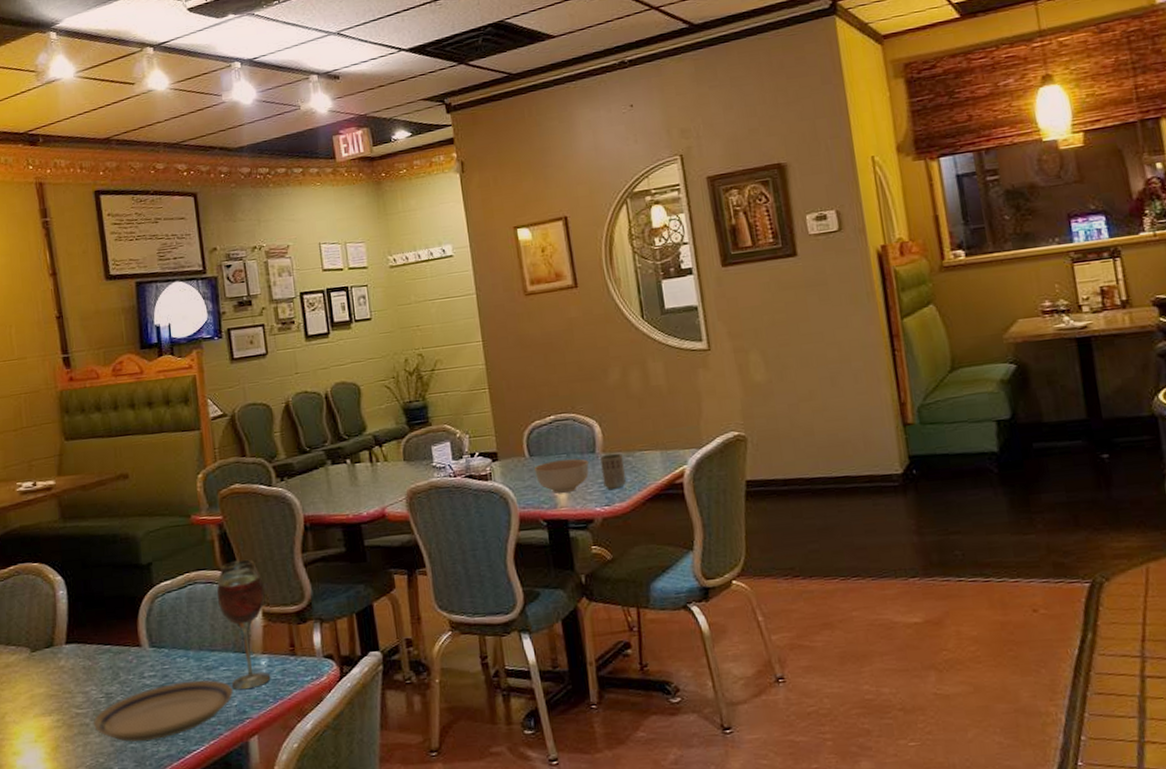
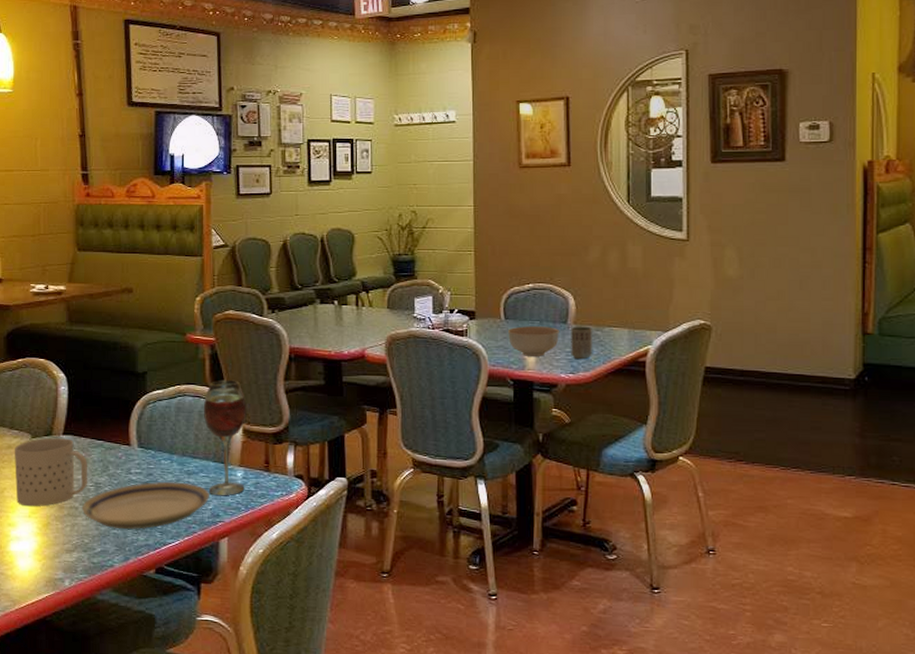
mug: none [13,647,98,730] -> present [15,438,88,506]

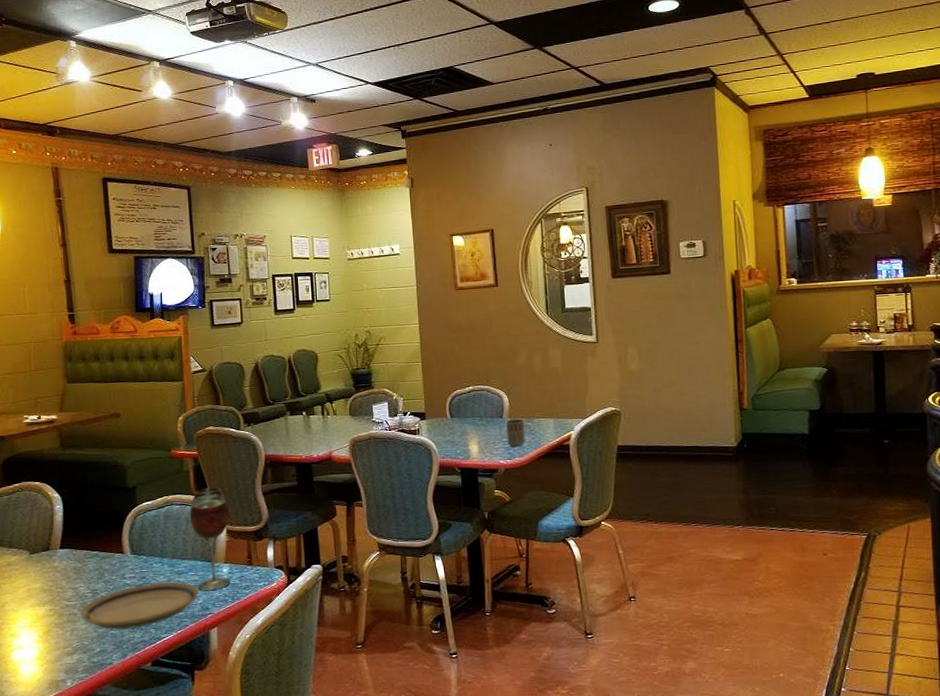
mug: present [15,438,88,506] -> none [14,552,86,617]
bowl: present [507,326,559,356] -> none [453,421,497,448]

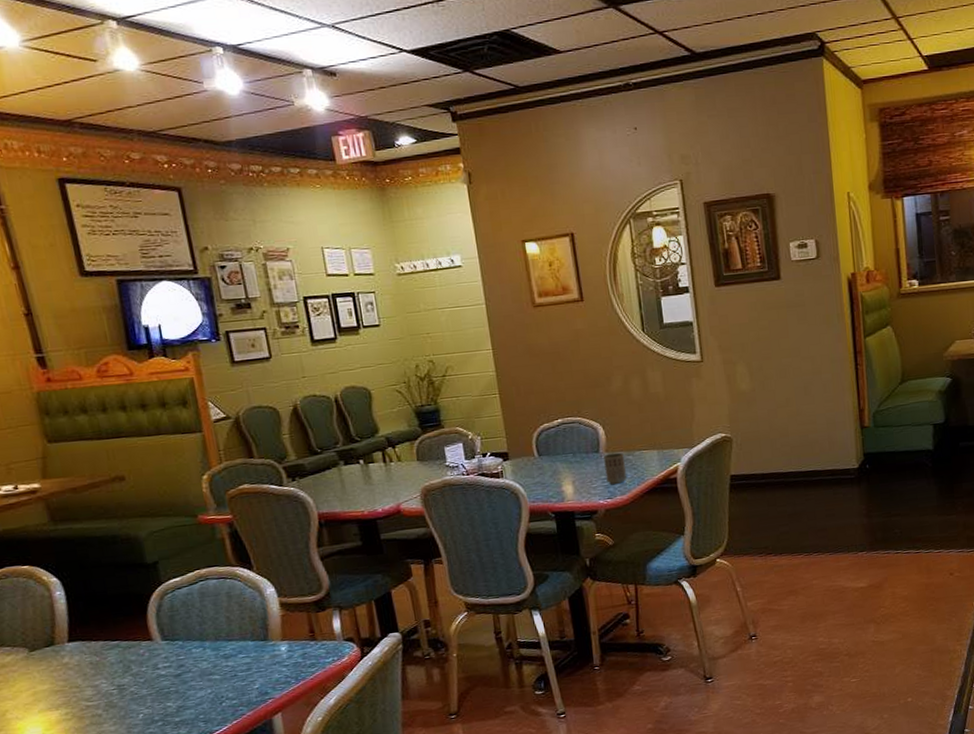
plate: present [81,581,199,630] -> none [106,666,254,729]
wineglass: present [189,487,231,591] -> none [230,555,292,674]

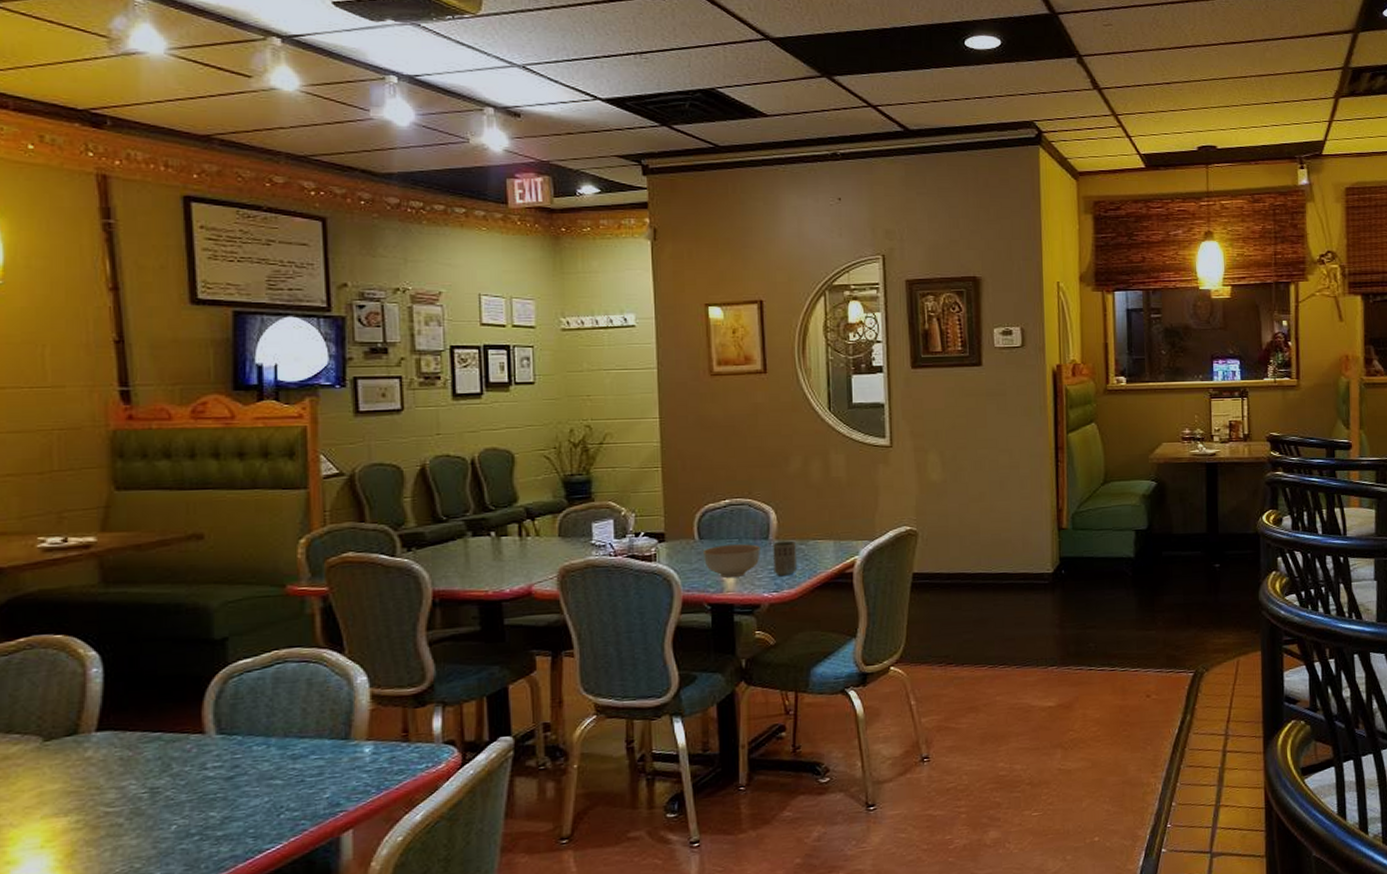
bowl: none [542,457,594,489] -> present [702,544,760,578]

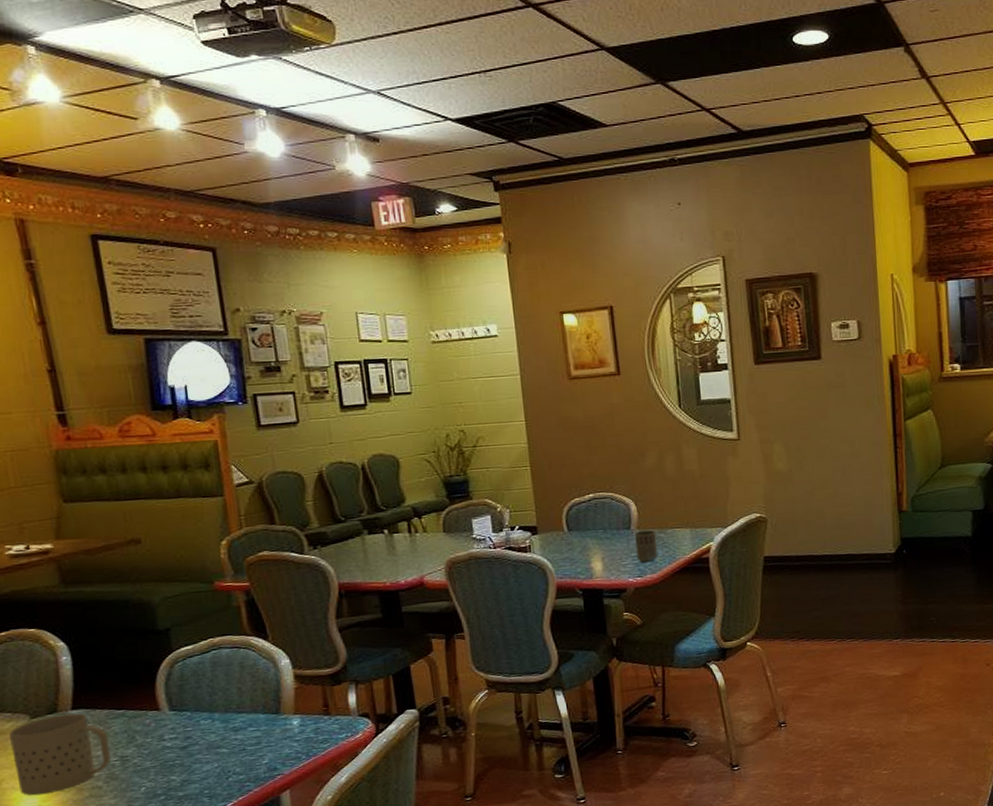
mug: none [15,735,139,834] -> present [9,713,112,795]
bowl: present [702,544,760,578] -> none [572,534,624,565]

